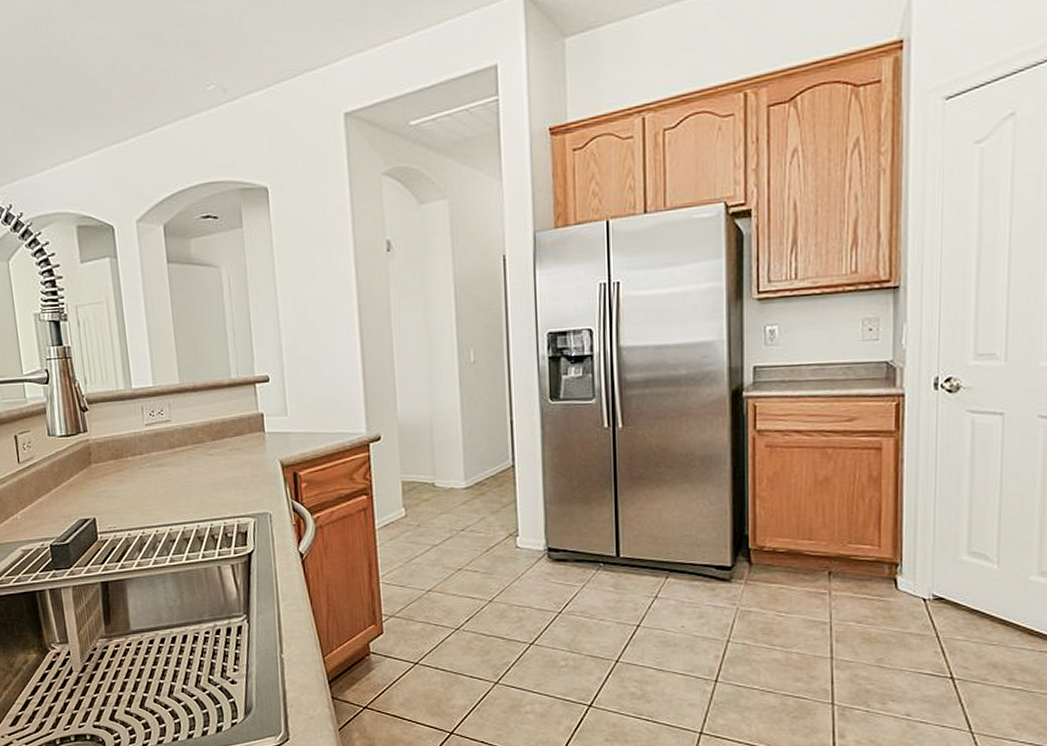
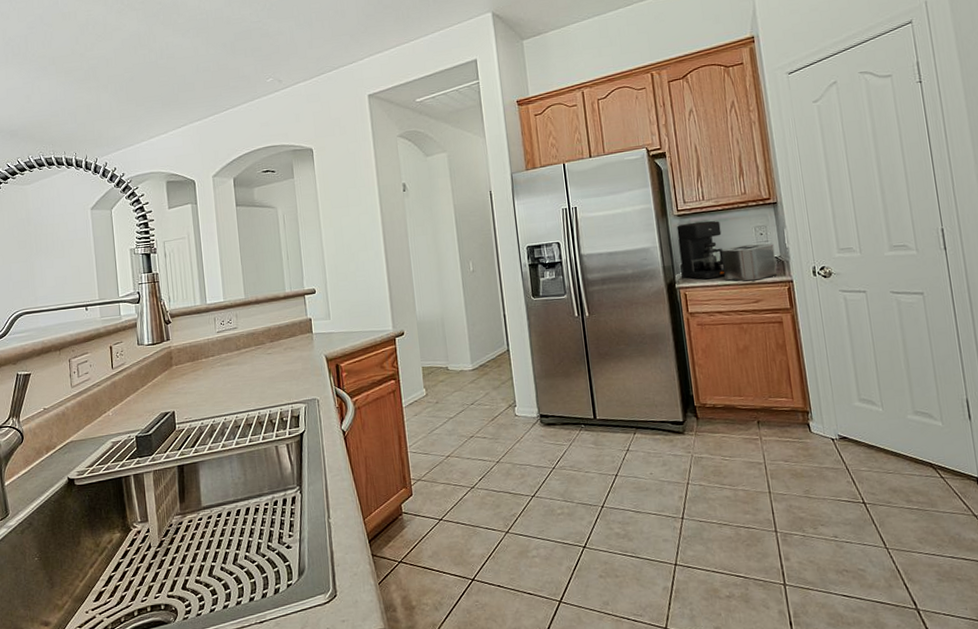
coffee maker: none [753,308,815,388] -> present [677,220,725,280]
toaster: none [810,341,886,394] -> present [720,243,778,283]

